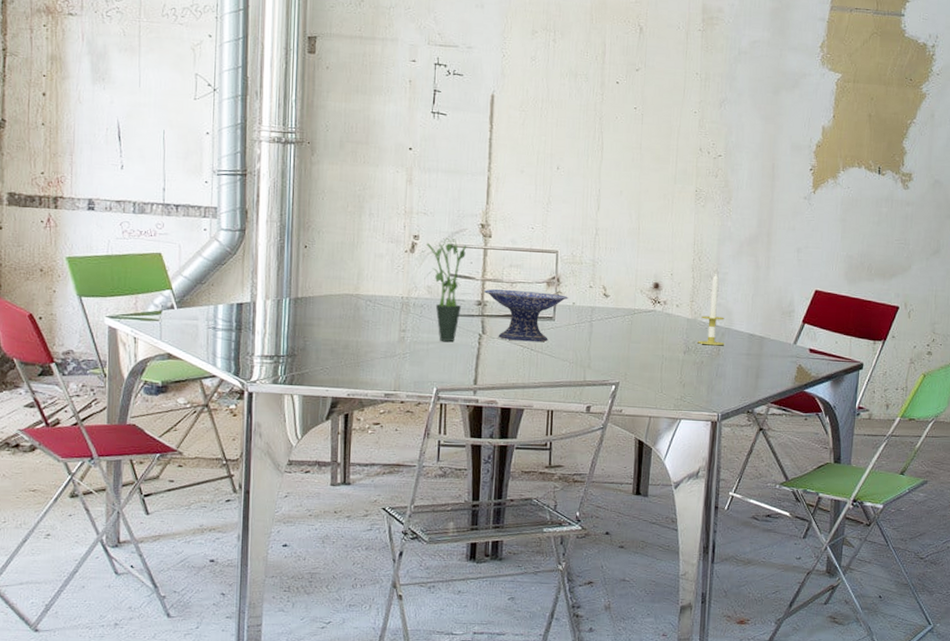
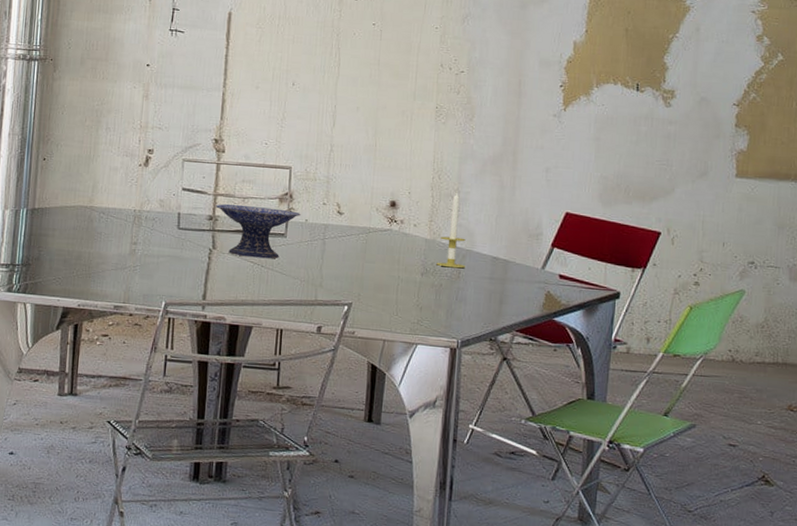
potted plant: present [419,238,467,341] -> none [153,153,200,256]

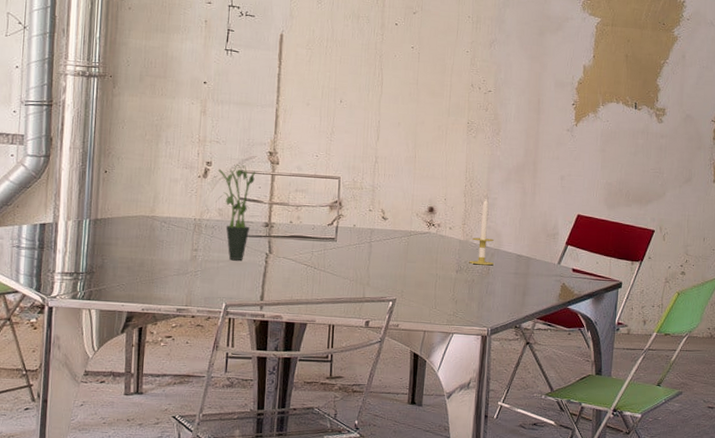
potted plant: none [153,153,200,256] -> present [211,165,256,260]
decorative bowl: present [215,204,301,259] -> none [271,211,349,261]

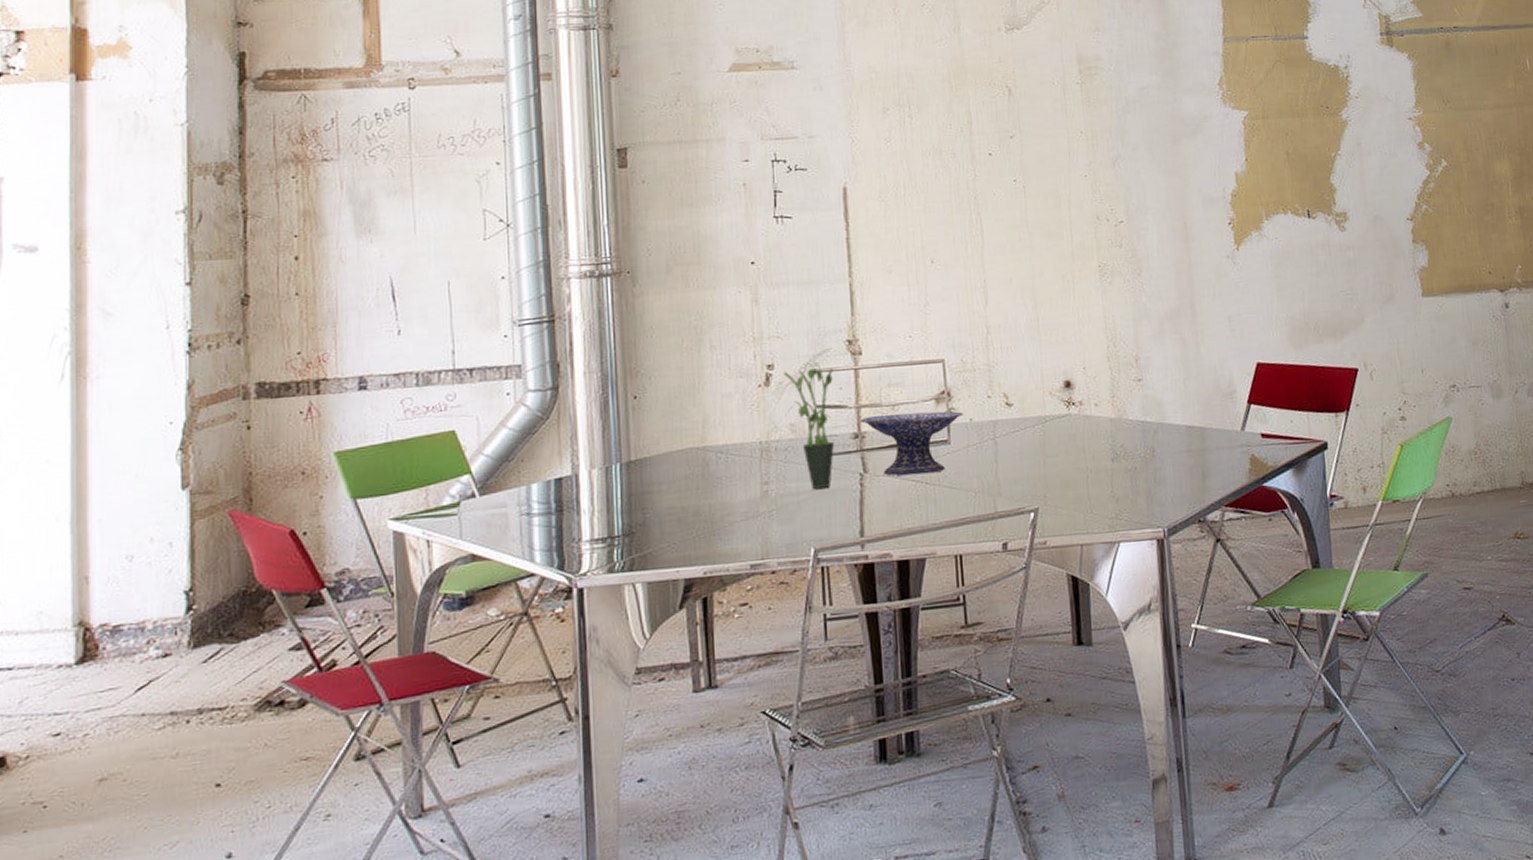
decorative bowl: none [271,211,349,261] -> present [859,411,964,476]
candle: present [469,197,494,266] -> none [1126,357,1159,447]

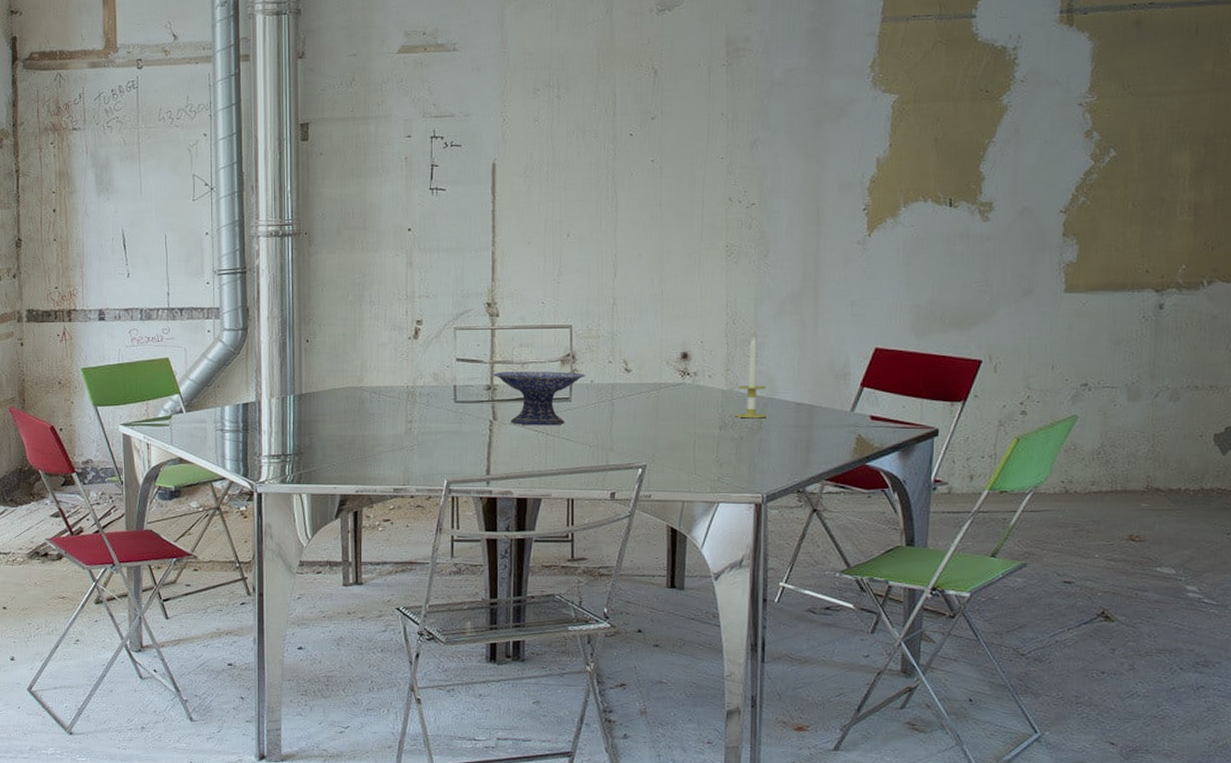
potted plant: present [776,362,834,489] -> none [423,321,473,430]
candle: none [1126,357,1159,447] -> present [735,335,767,419]

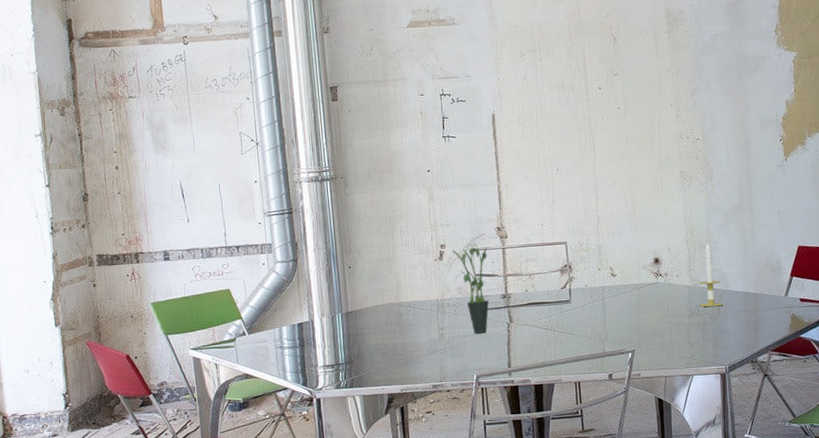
potted plant: none [423,321,473,430] -> present [447,243,489,333]
decorative bowl: present [492,371,585,426] -> none [506,279,581,325]

